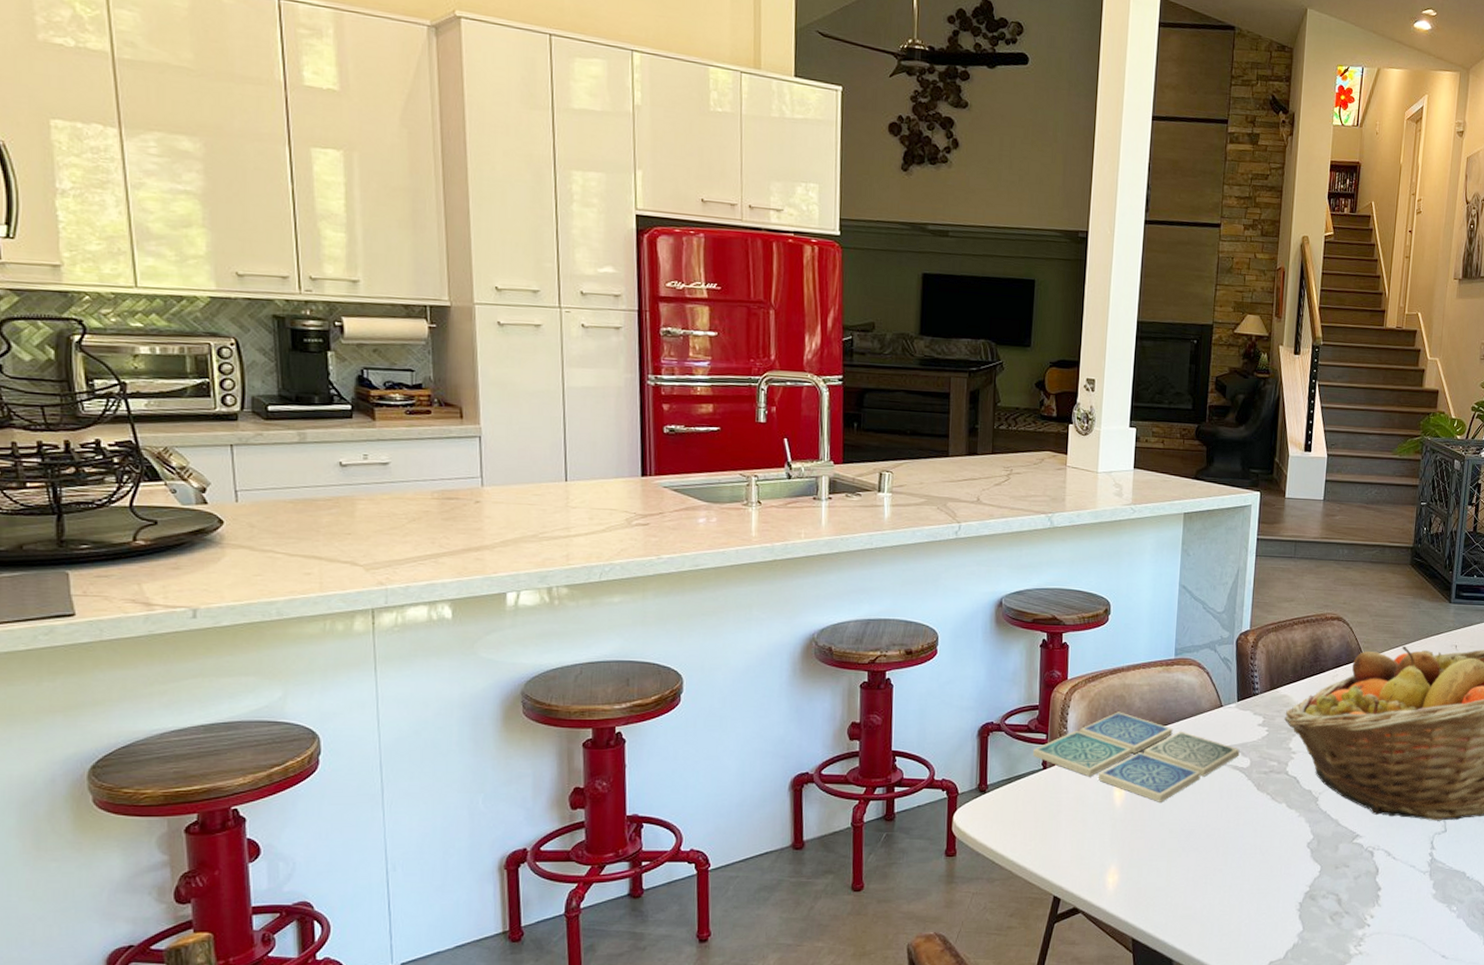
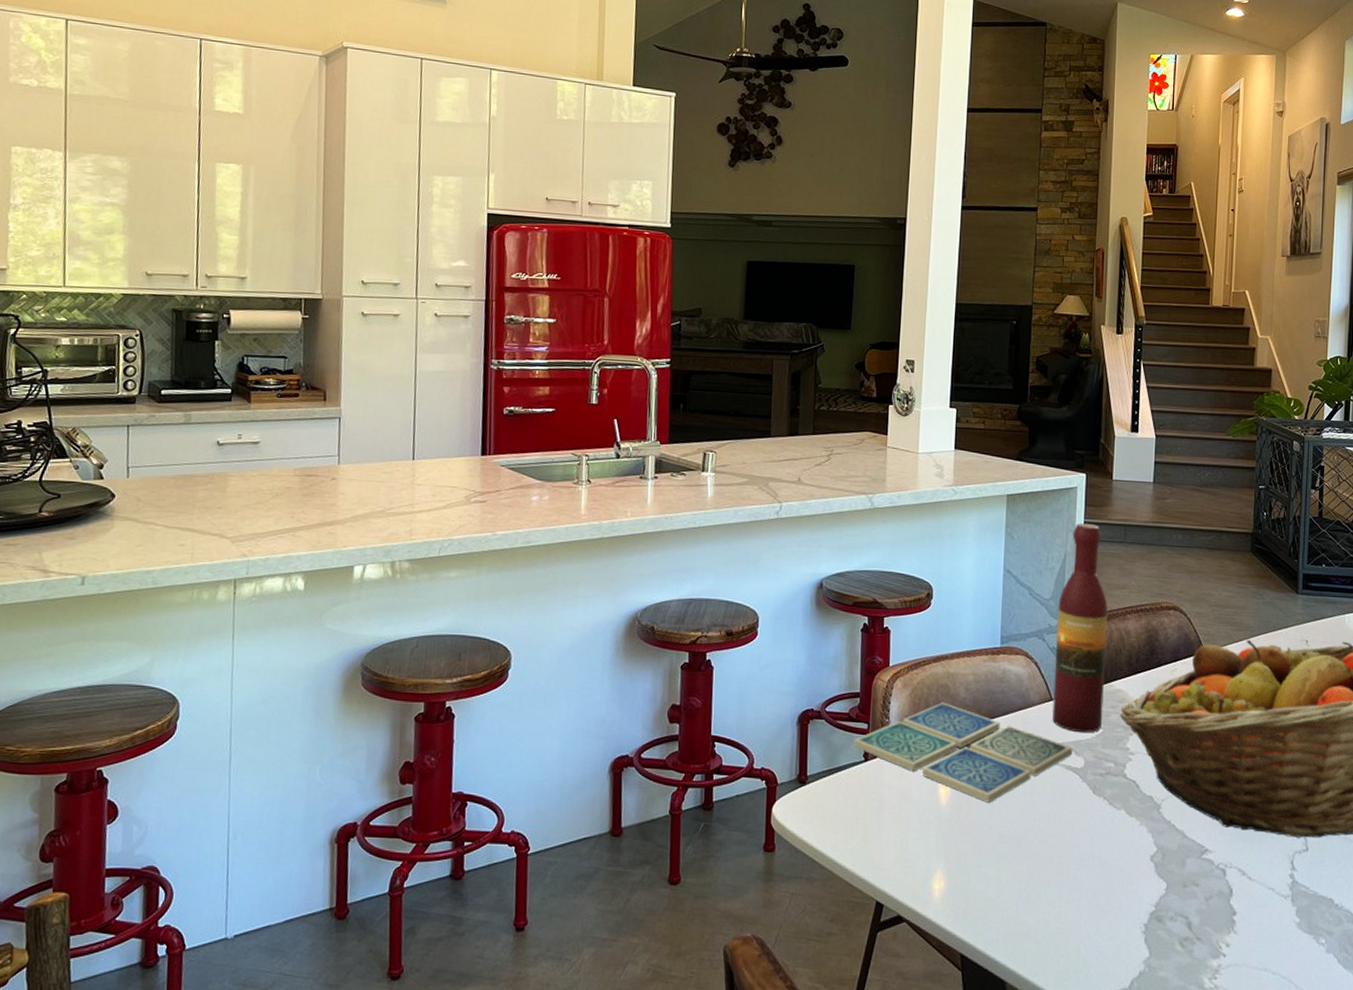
wine bottle: none [1222,539,1277,736] -> present [1052,523,1108,733]

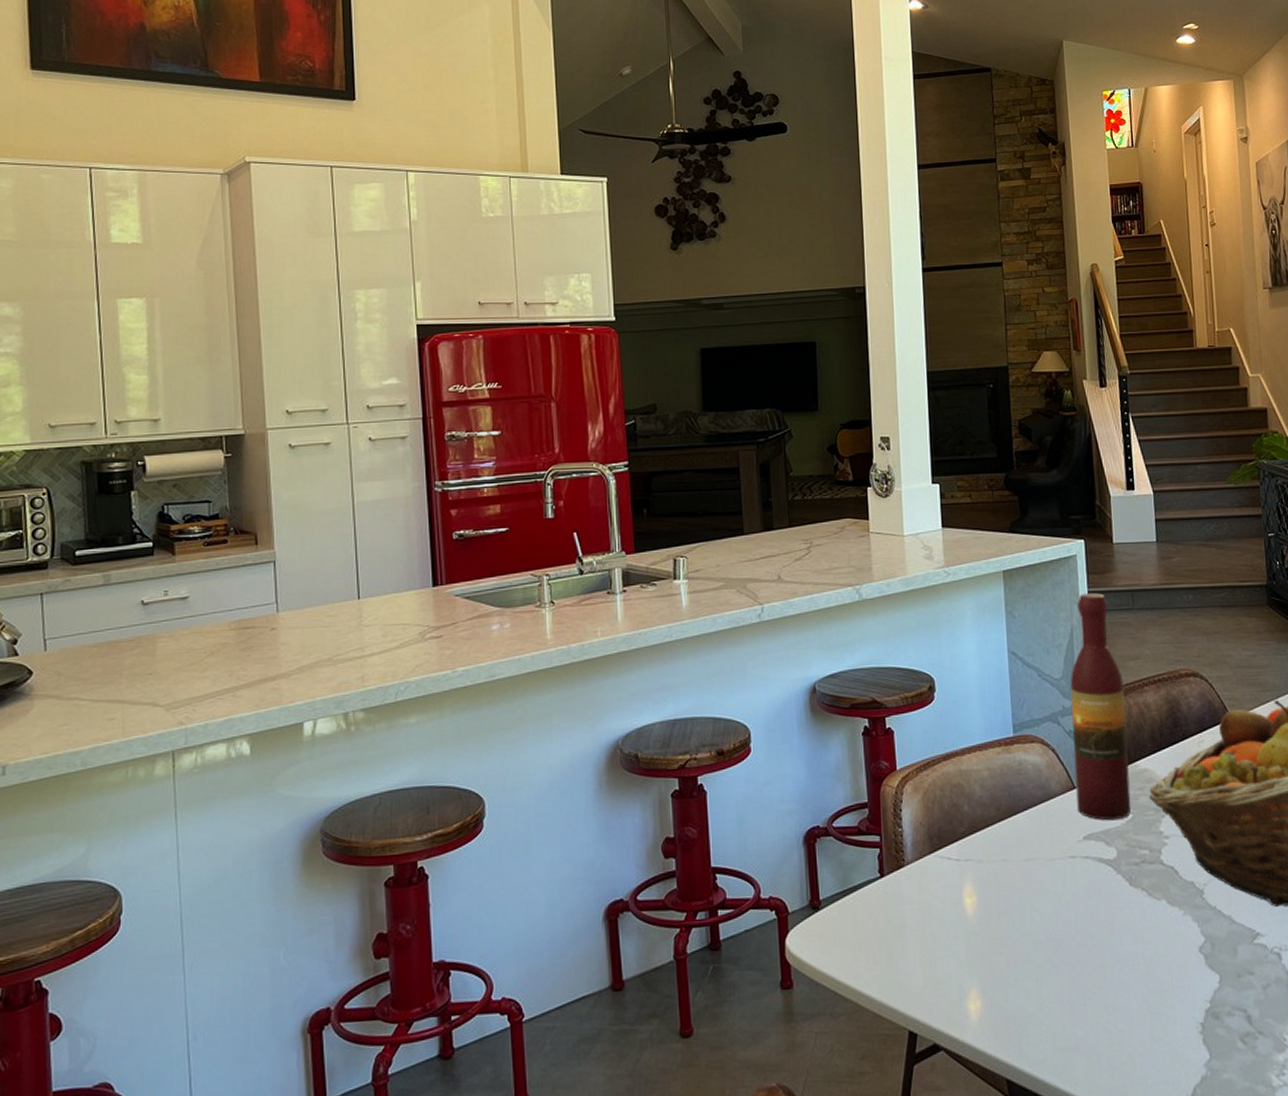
drink coaster: present [853,702,1073,803] -> none [866,803,1103,908]

